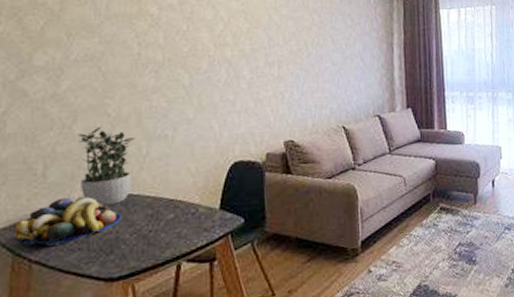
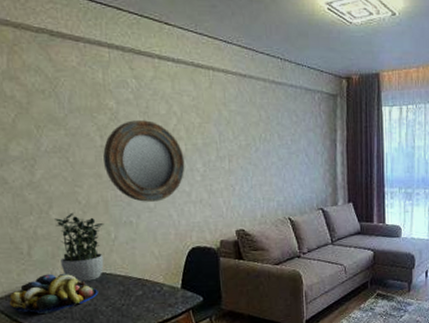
home mirror: none [140,26,230,113] -> present [103,120,185,202]

